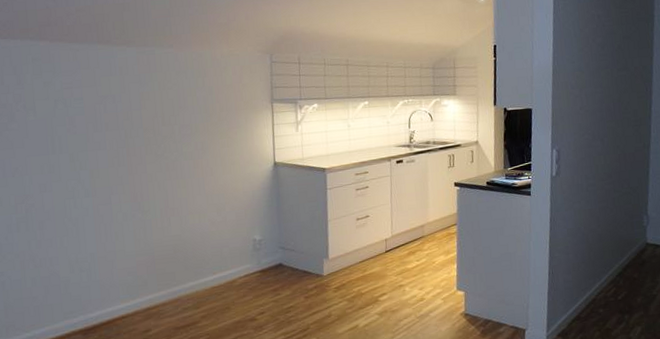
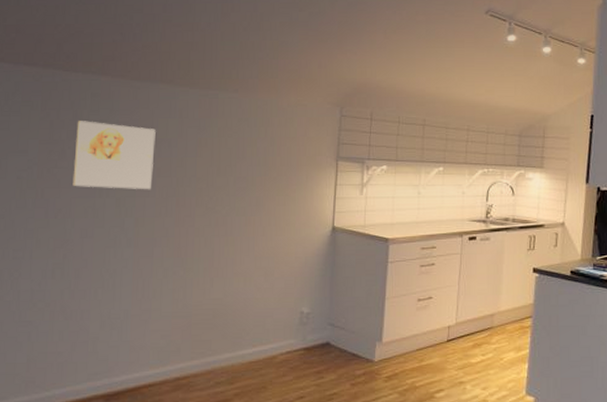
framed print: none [21,84,102,146] -> present [72,121,156,190]

